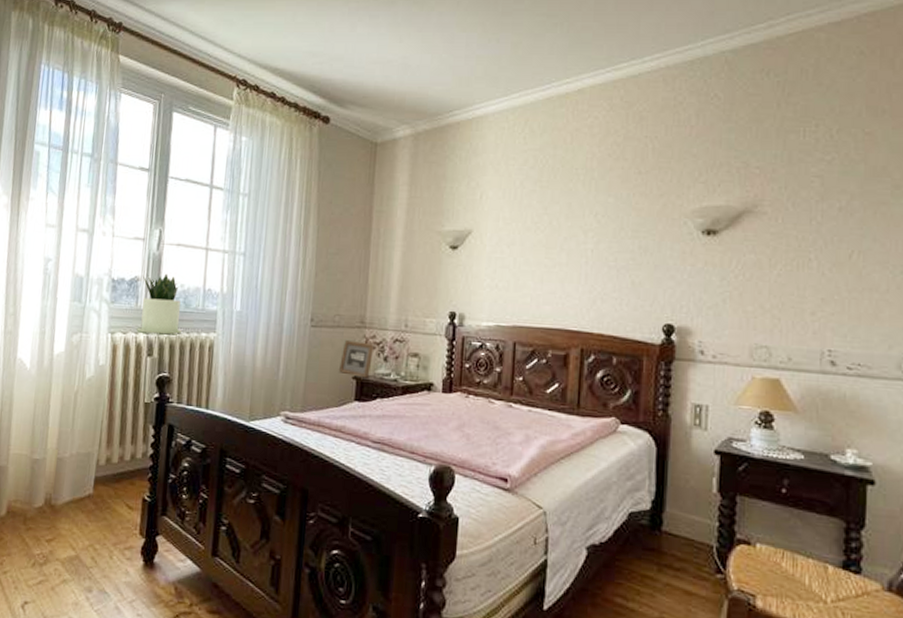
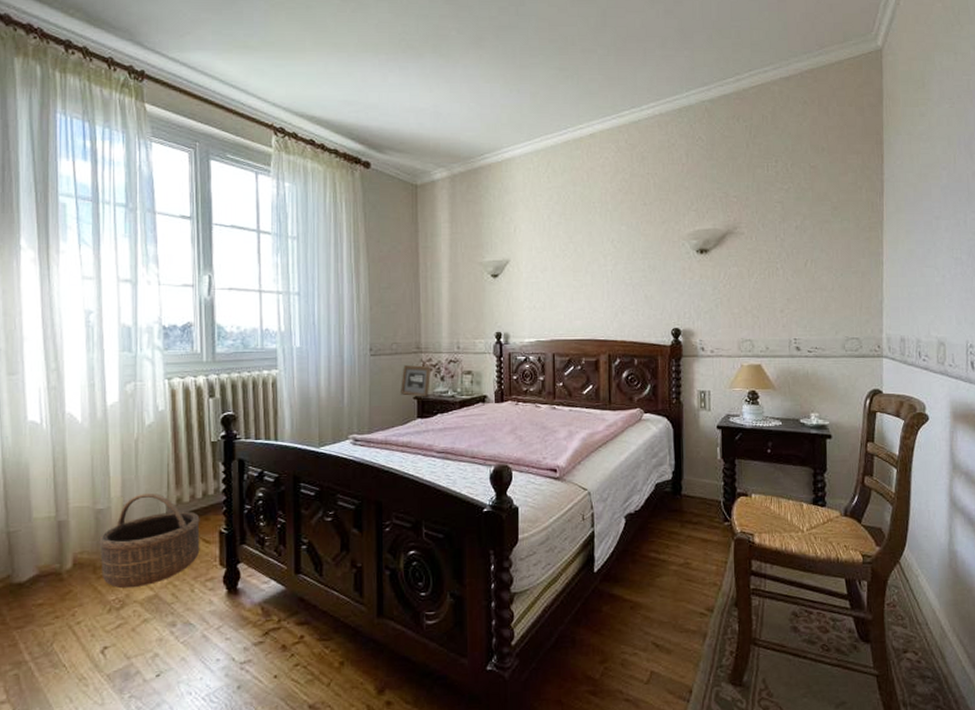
basket: none [30,448,126,545] -> present [99,492,200,589]
planter: present [137,273,183,335] -> none [195,317,243,376]

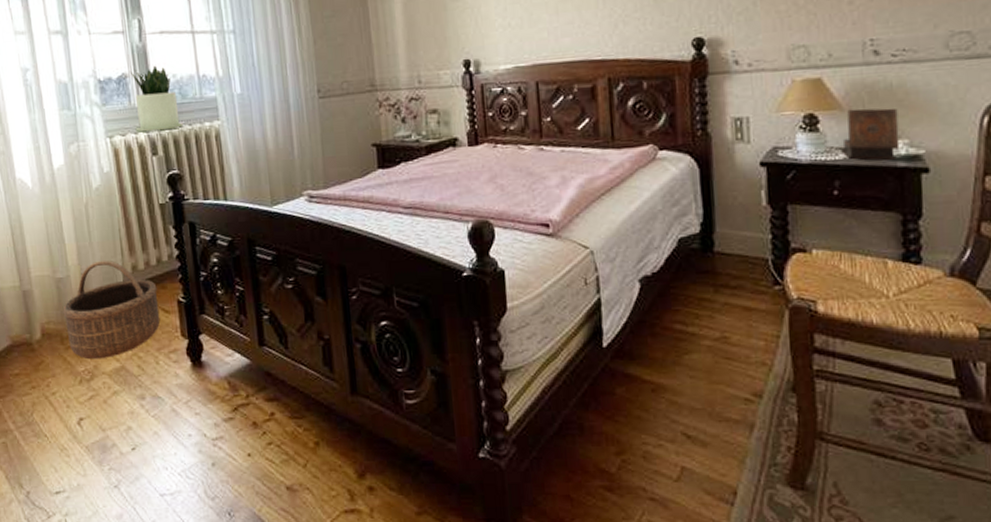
planter: none [195,317,243,376] -> present [129,65,184,133]
picture frame: present [401,365,432,397] -> none [356,106,390,144]
jewelry box: none [773,389,812,428] -> present [841,108,900,160]

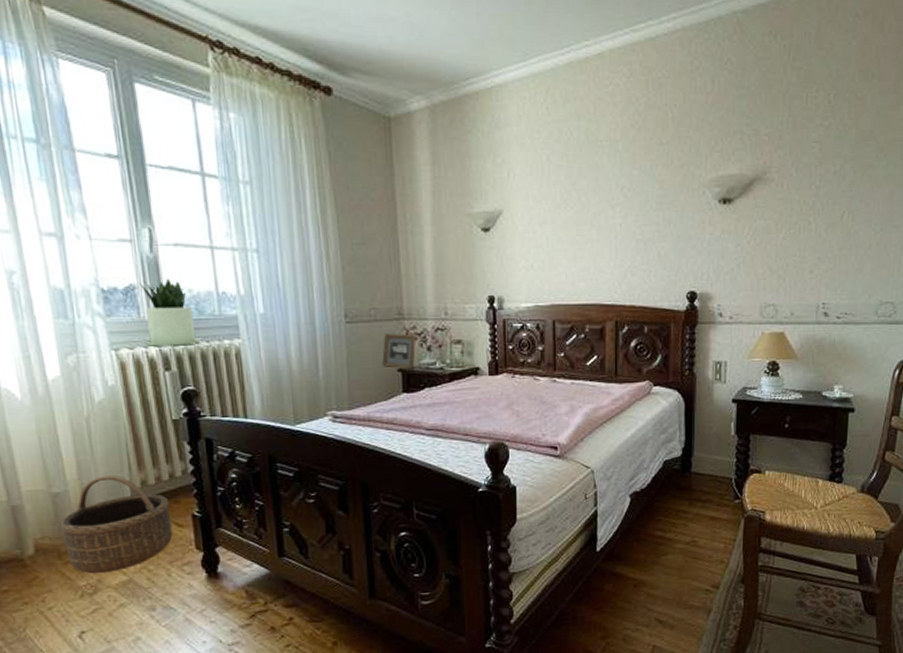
picture frame: none [356,106,390,144] -> present [382,334,416,370]
jewelry box: present [841,108,900,160] -> none [793,359,837,401]

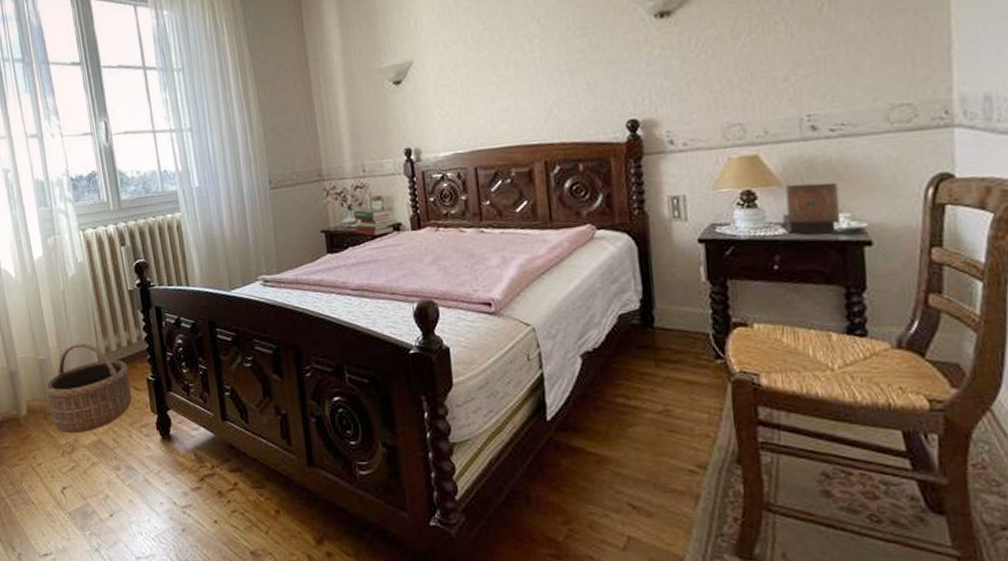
planter: present [138,278,201,347] -> none [98,163,149,225]
picture frame: present [382,334,416,370] -> none [306,195,337,230]
books: none [432,351,471,378] -> present [353,208,394,236]
jewelry box: none [793,359,837,401] -> present [780,182,841,235]

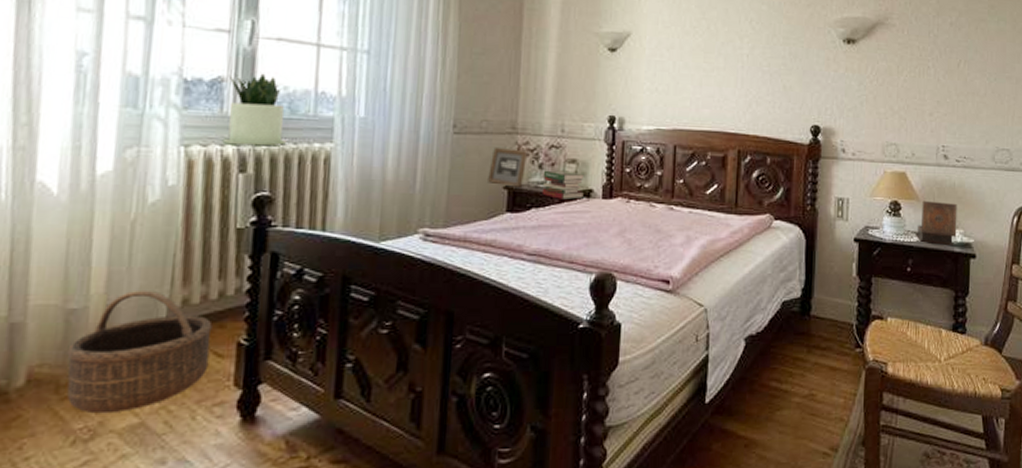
planter: none [98,163,149,225] -> present [222,73,288,147]
picture frame: none [306,195,337,230] -> present [488,148,528,187]

